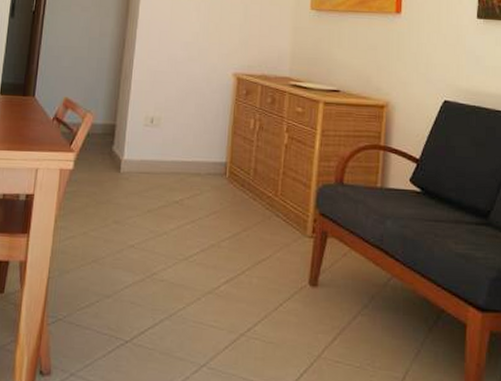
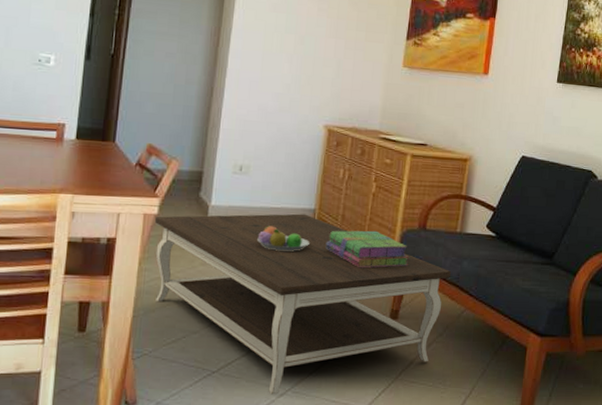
coffee table: none [70,167,373,370] -> present [155,213,451,395]
fruit bowl: none [169,181,222,209] -> present [257,226,309,252]
stack of books: none [238,185,326,228] -> present [325,230,409,268]

